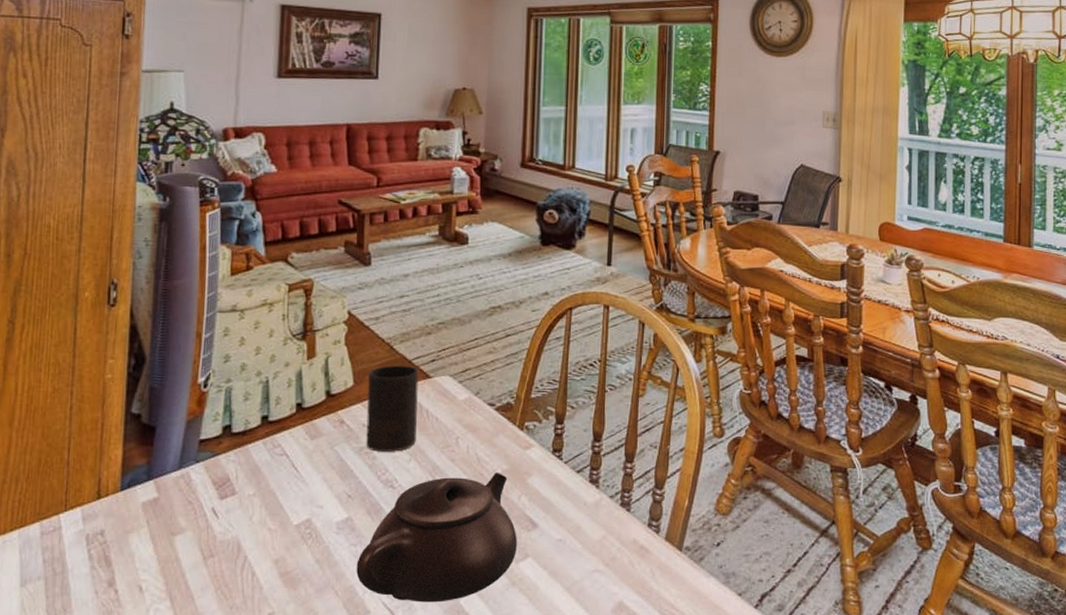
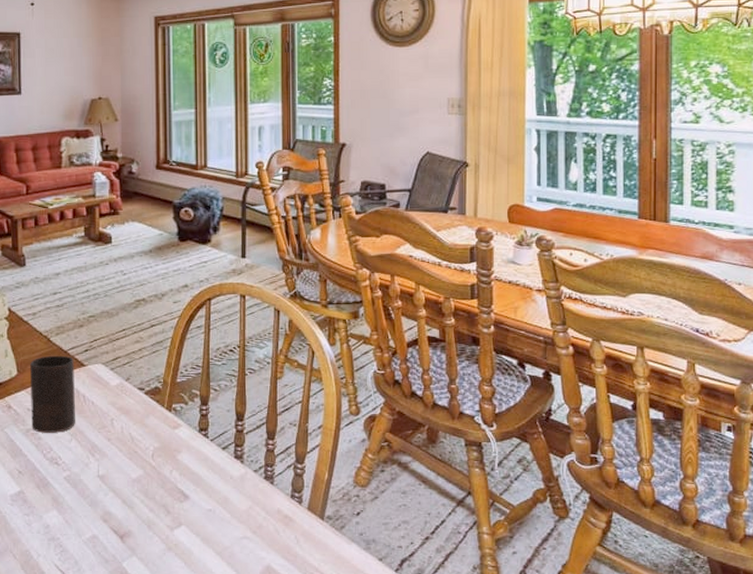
teapot: present [356,473,517,603] -> none [30,450,171,565]

